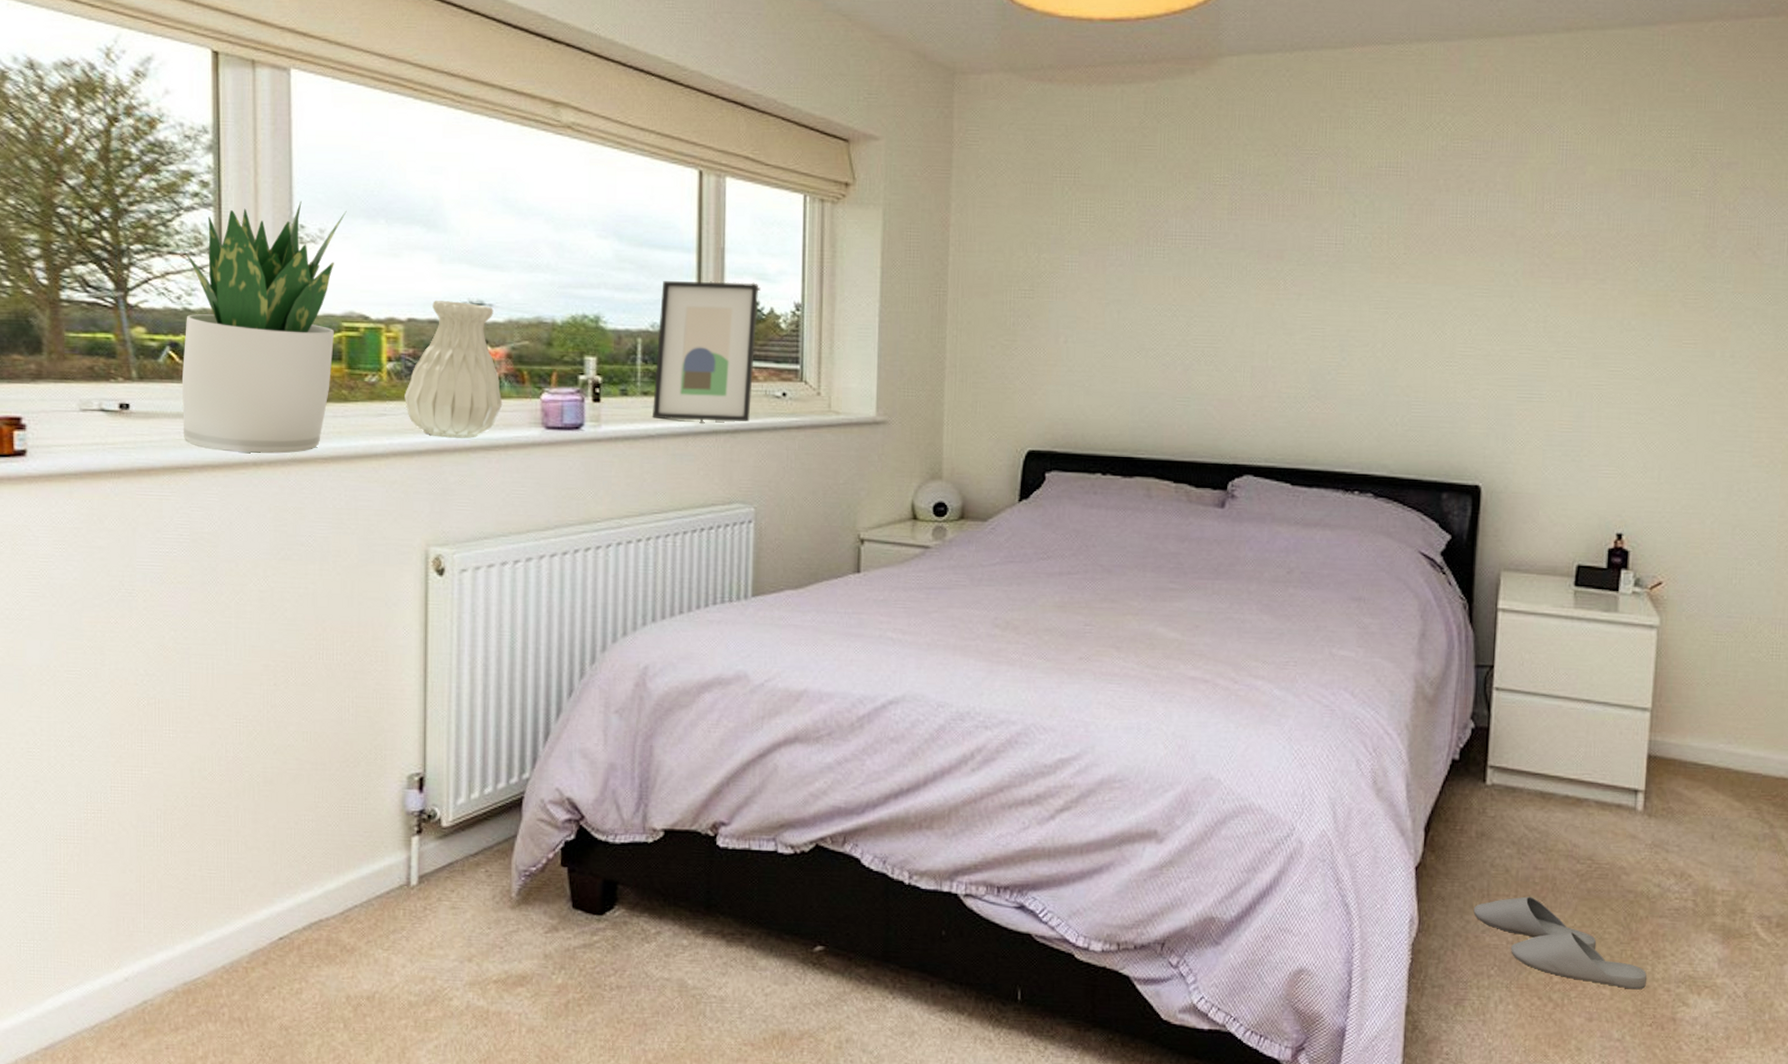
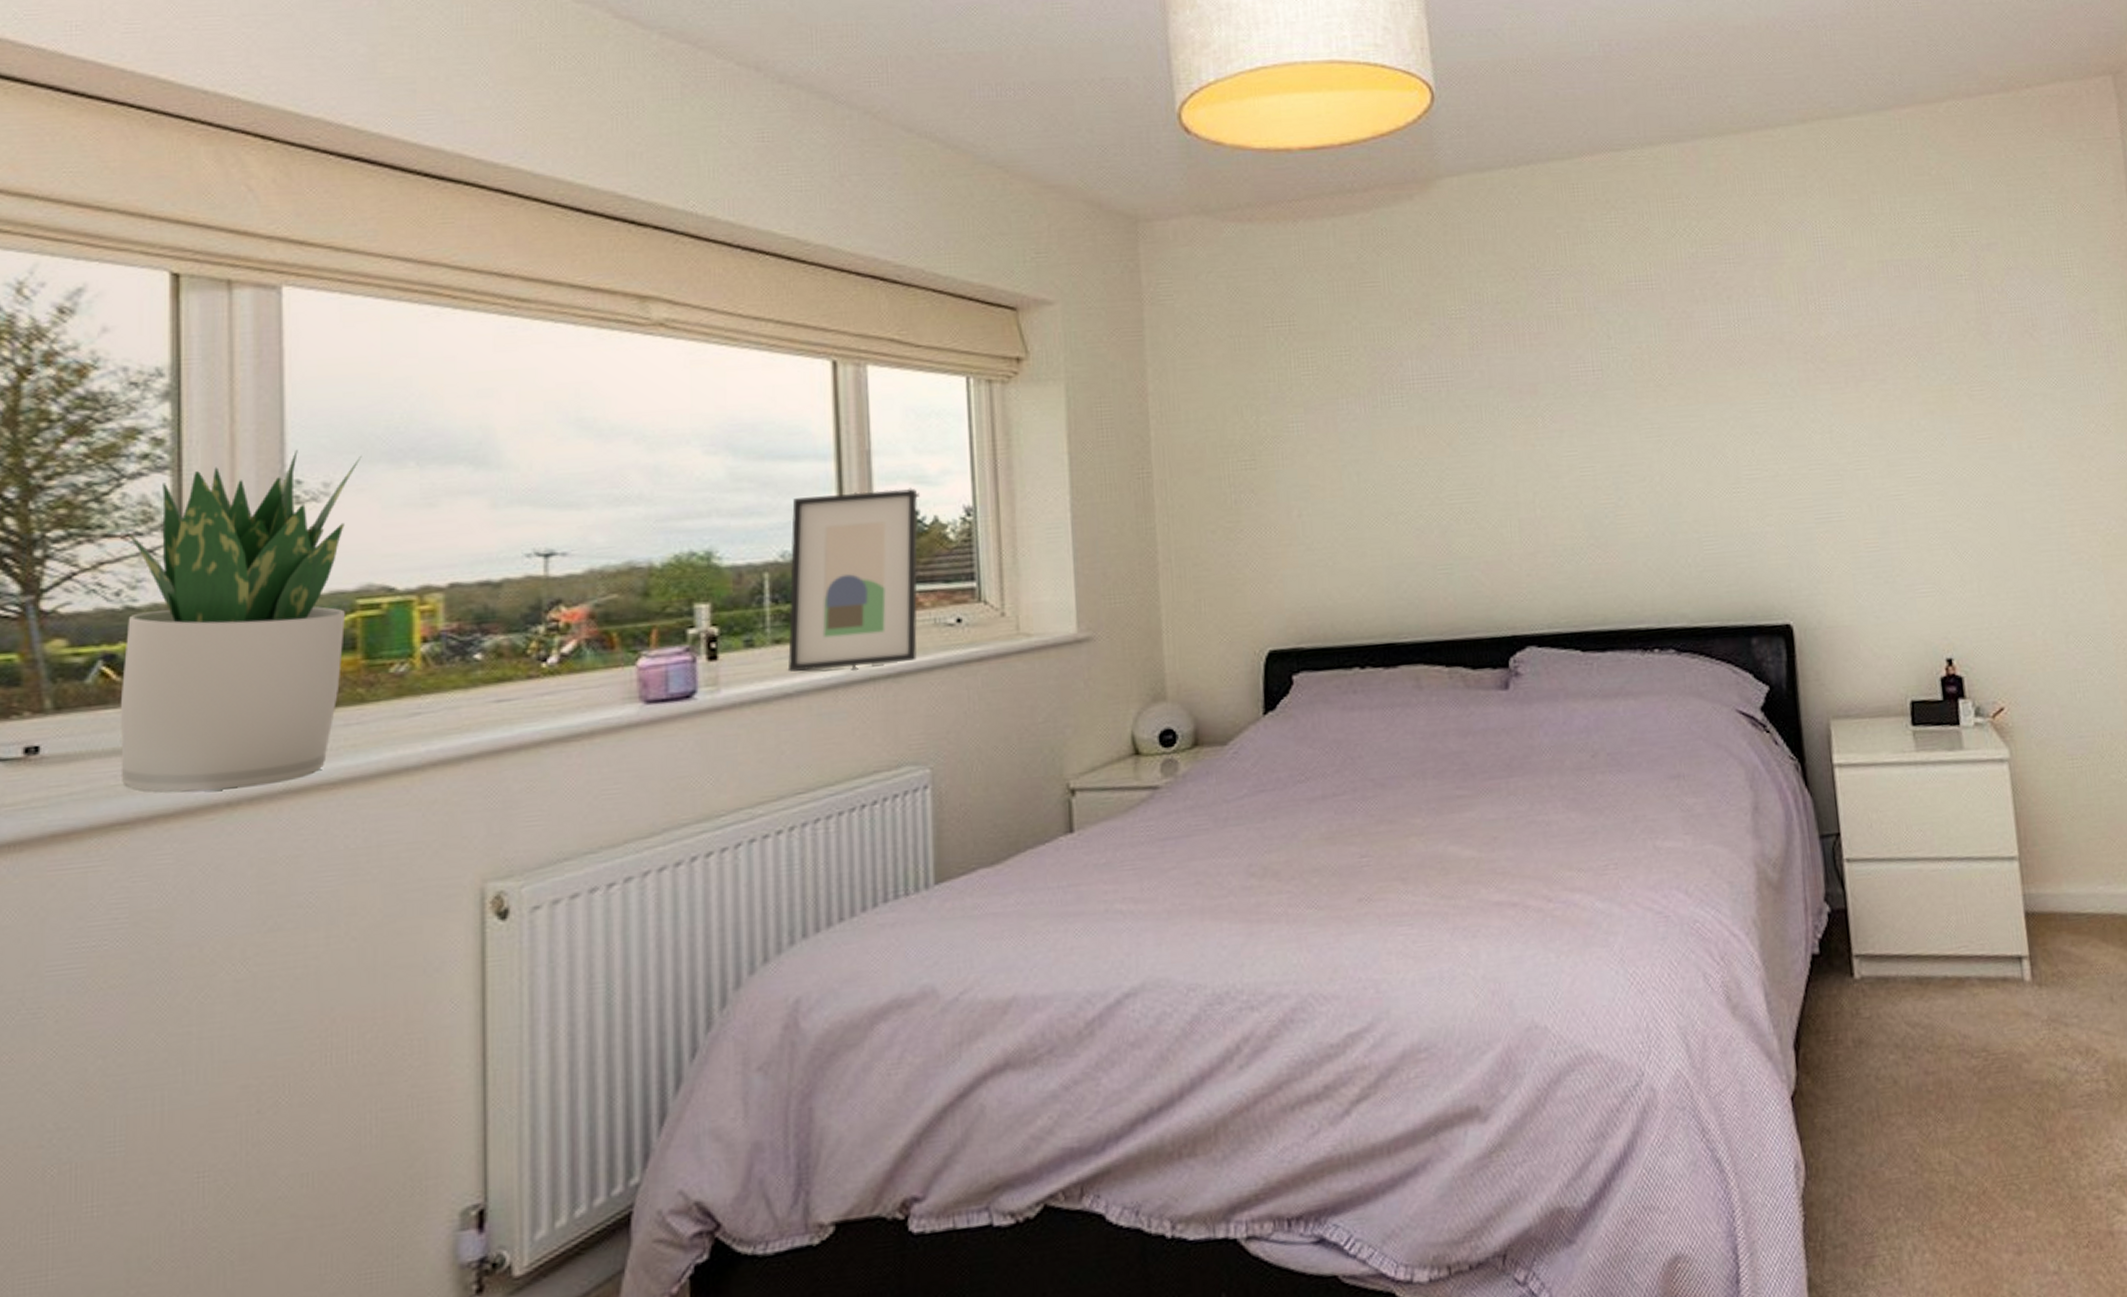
vase: present [404,301,503,439] -> none [447,554,585,734]
slippers: present [1473,896,1648,990] -> none [1865,1109,2074,1205]

